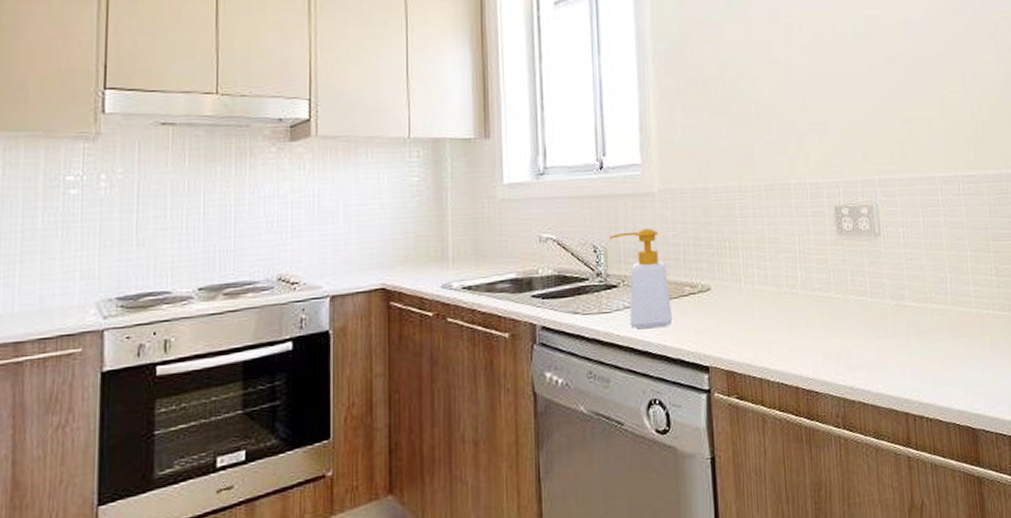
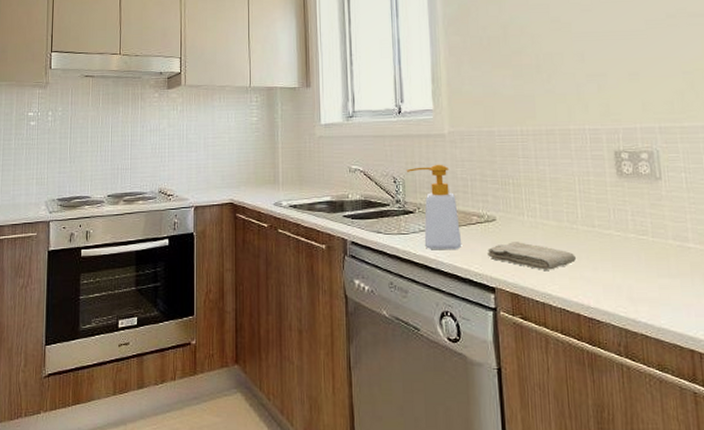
washcloth: none [701,312,795,343] -> present [488,242,576,270]

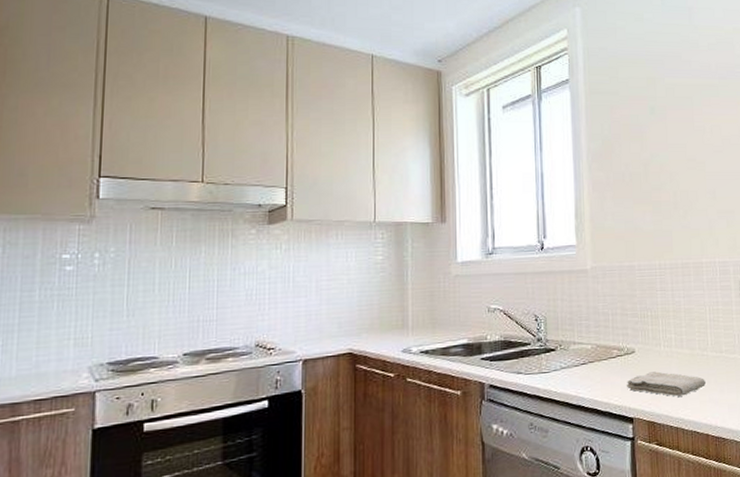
soap bottle: present [406,164,462,250] -> none [548,299,603,386]

